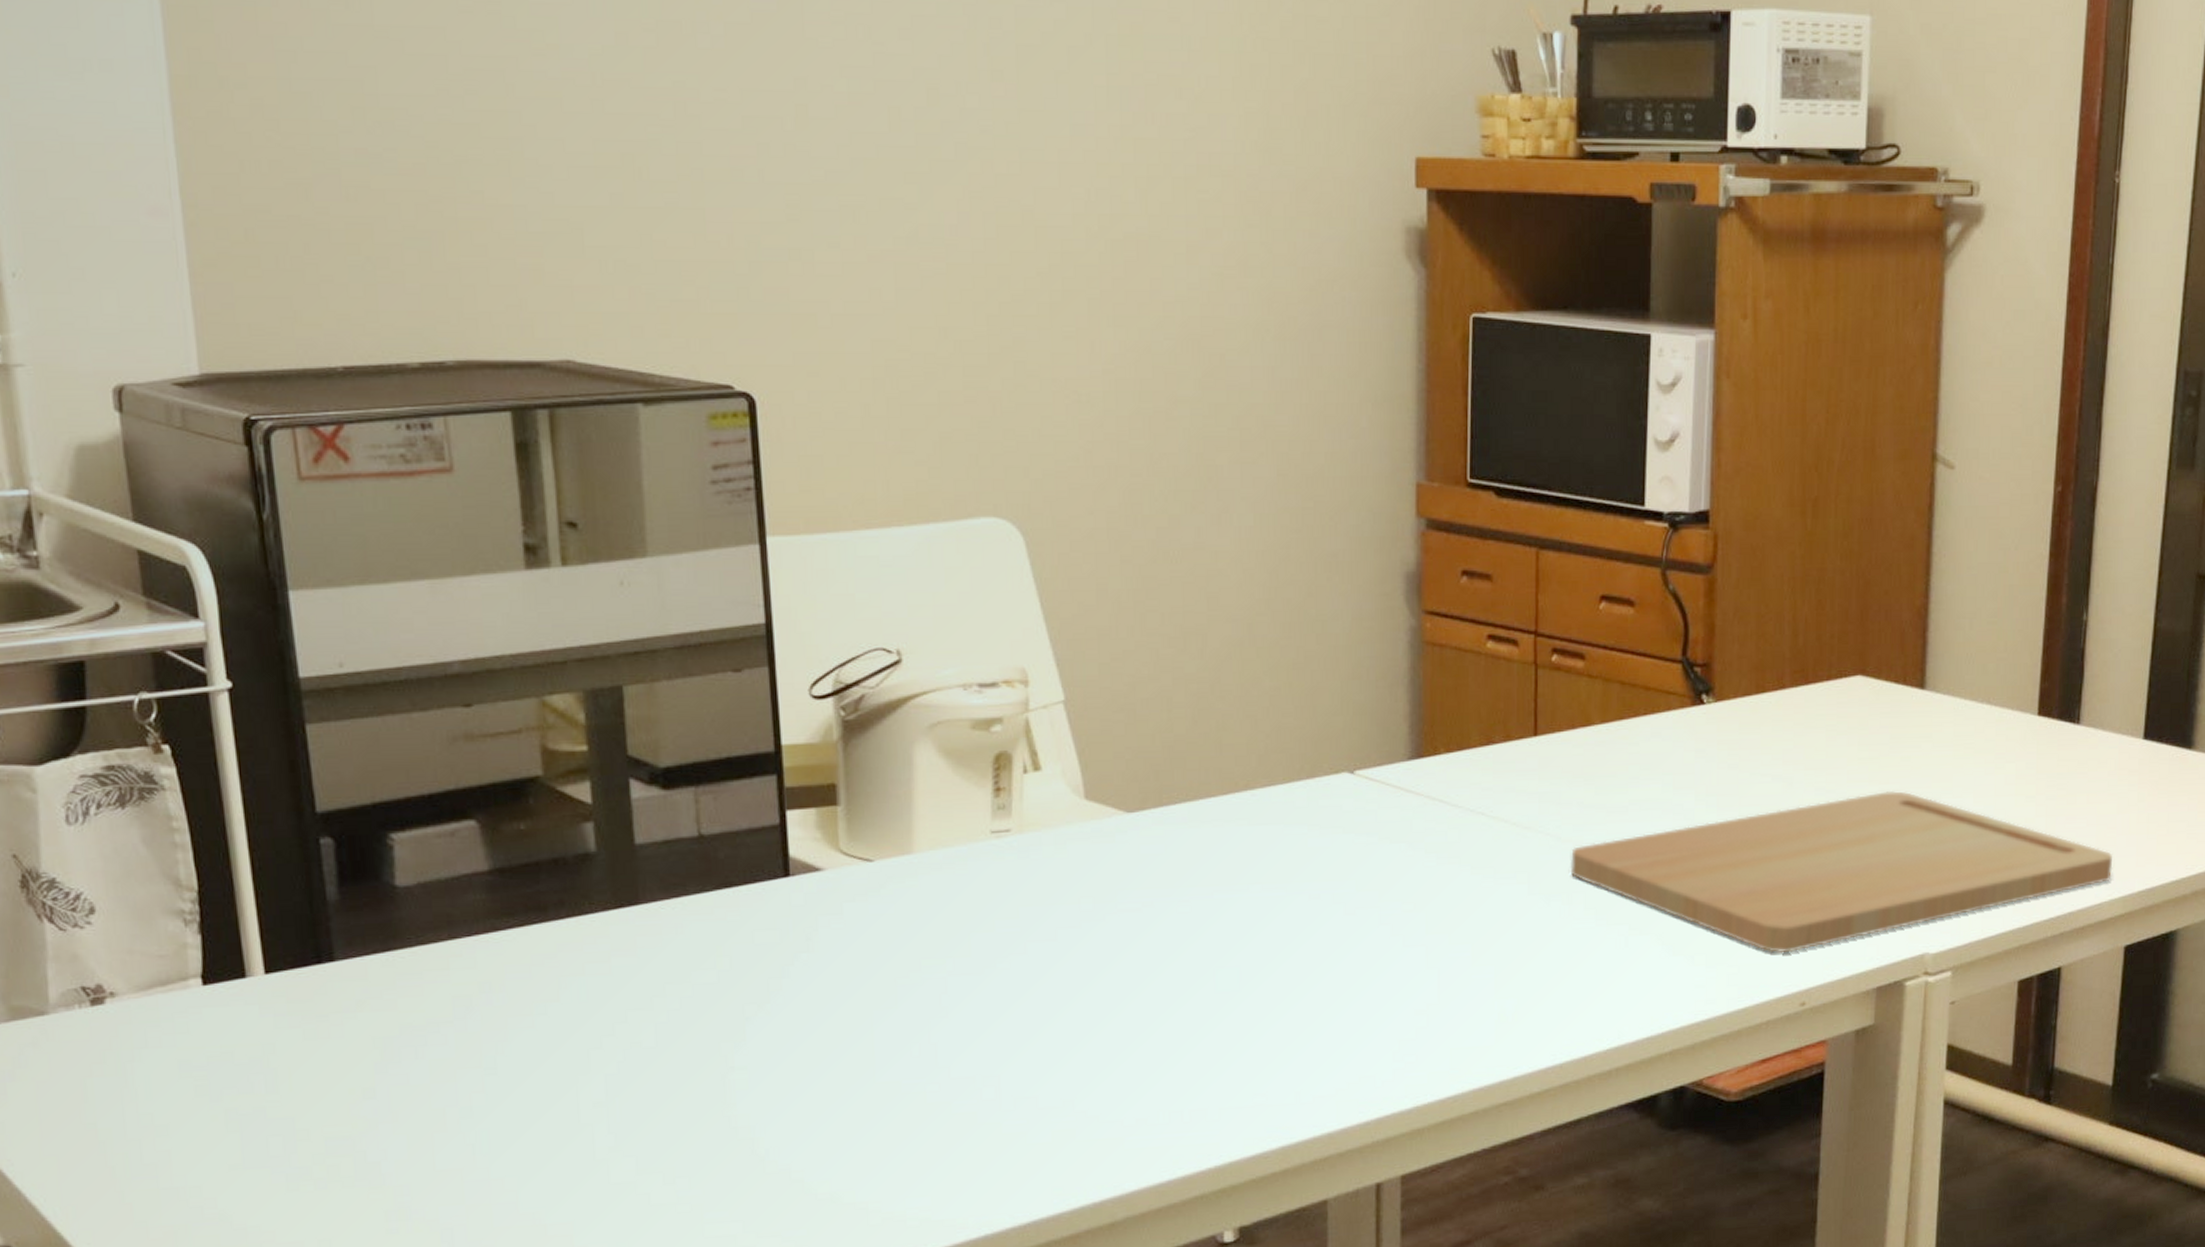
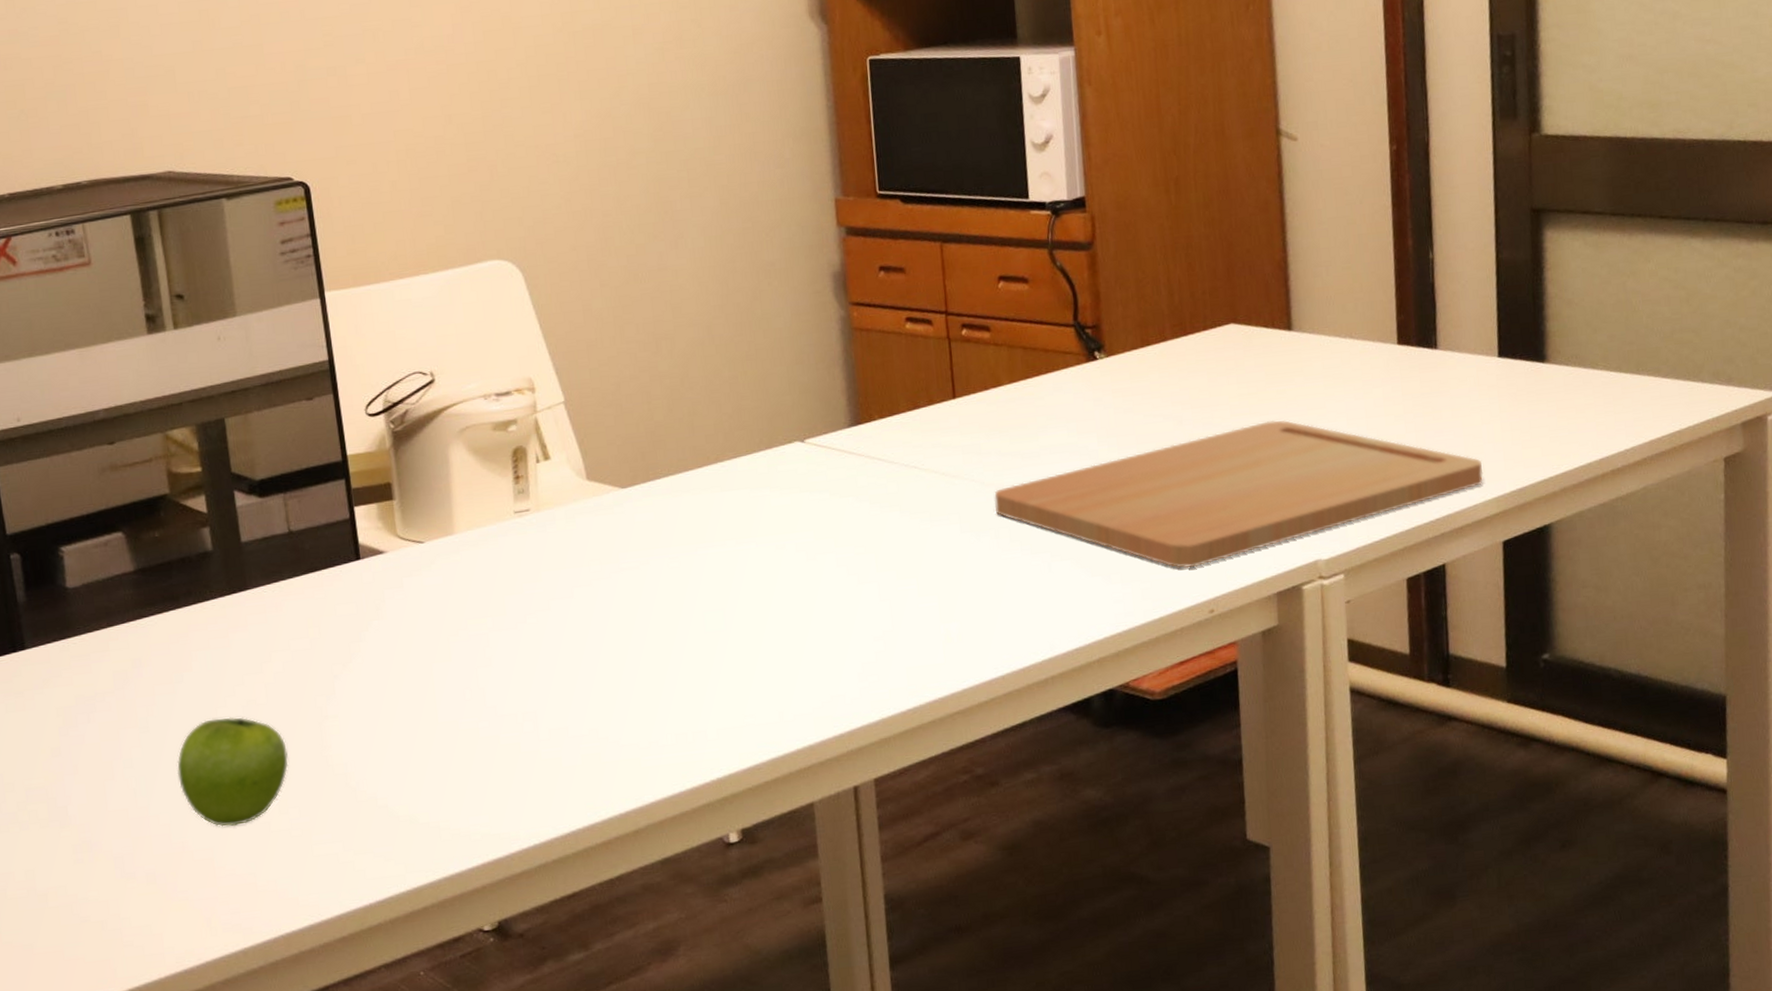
fruit: none [532,1061,679,1197] -> present [177,717,289,827]

